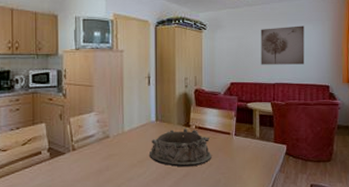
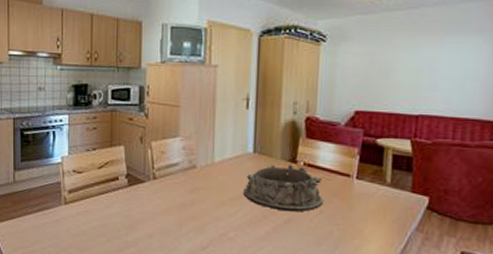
wall art: present [260,26,305,65] -> none [400,38,470,92]

